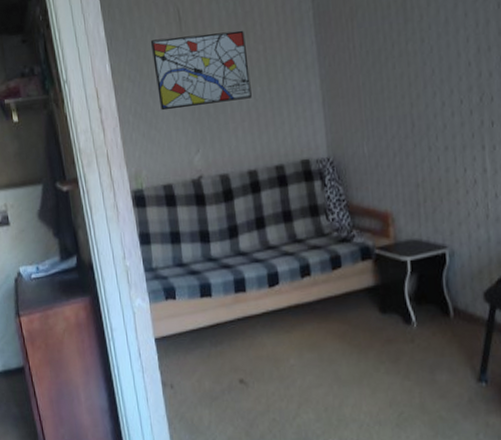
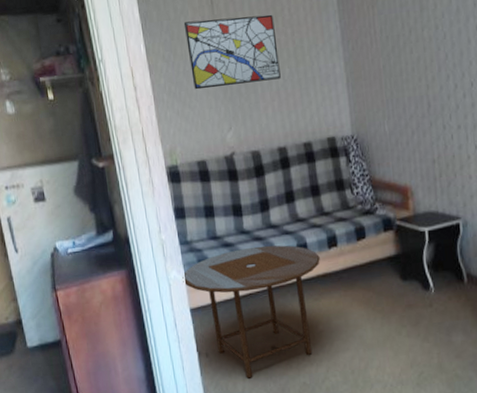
side table: none [147,273,292,412] -> present [182,245,320,379]

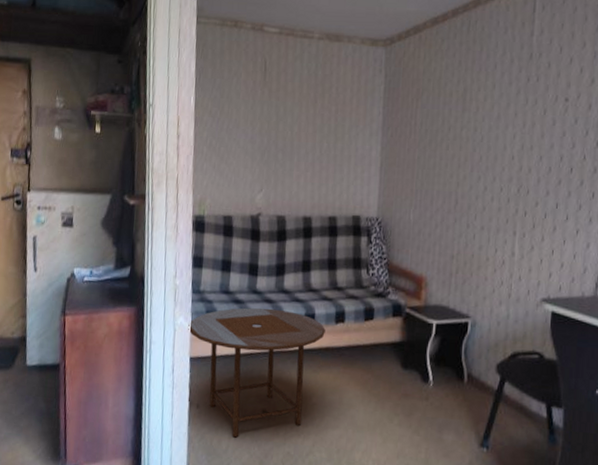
wall art: present [183,14,281,90] -> none [234,83,321,152]

